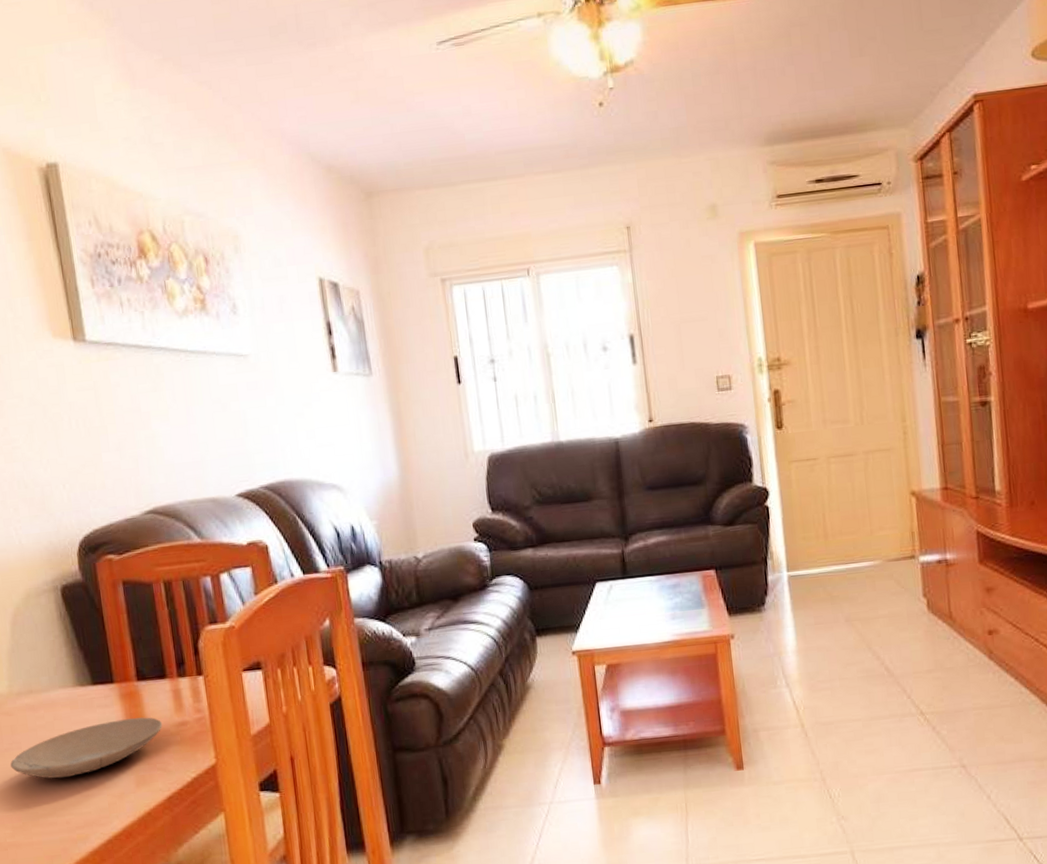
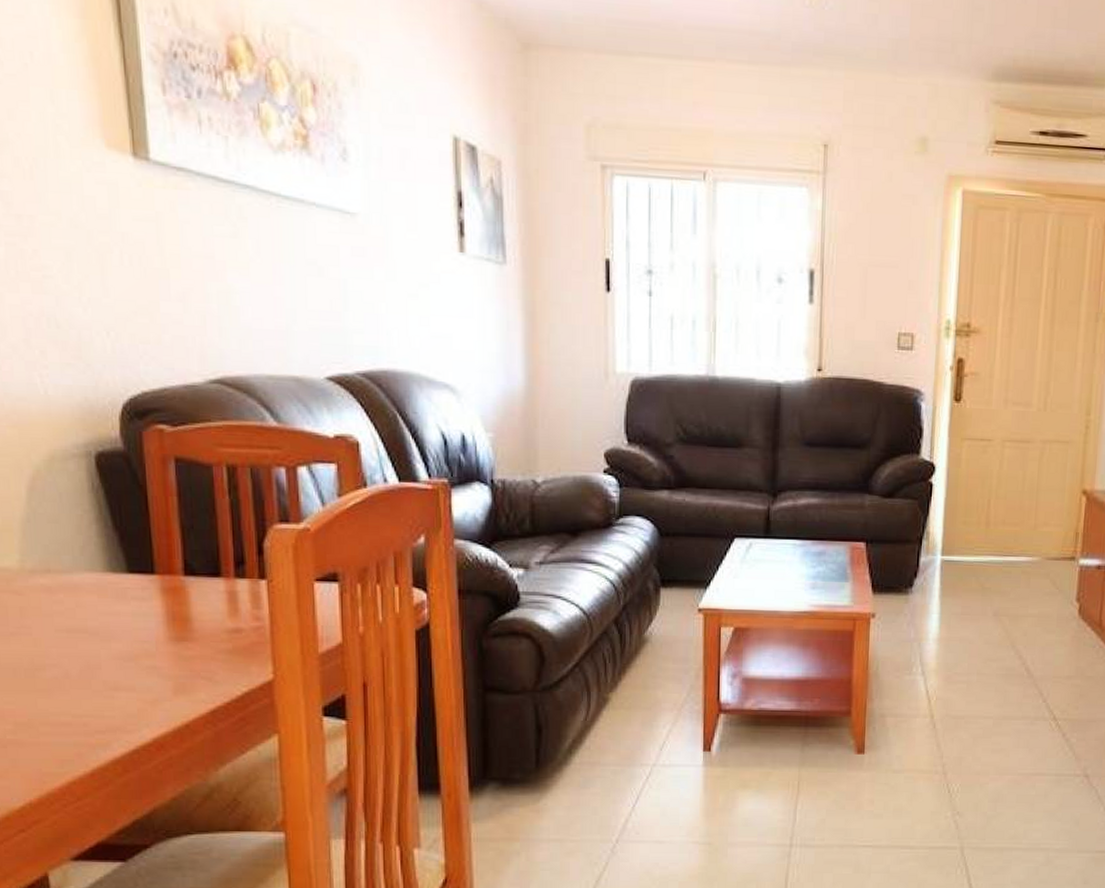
plate: present [10,717,163,779] -> none [17,617,212,675]

